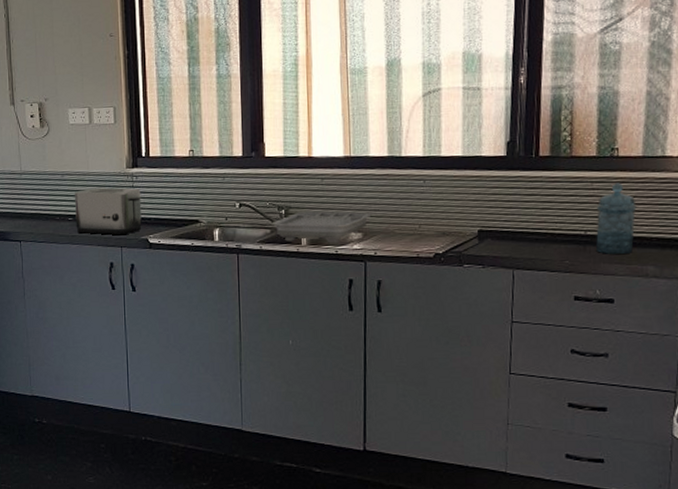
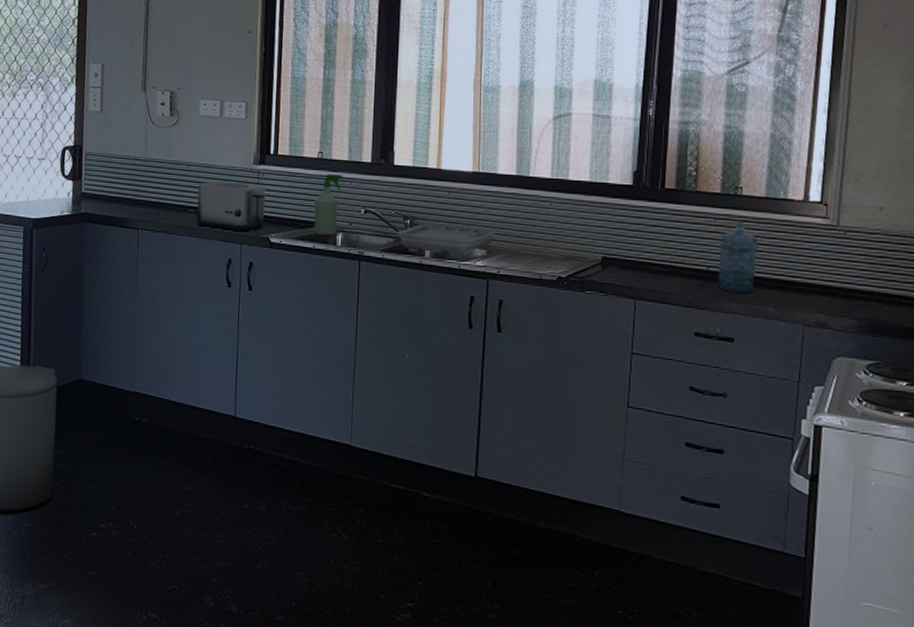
spray bottle: none [189,170,216,232] -> present [314,173,343,235]

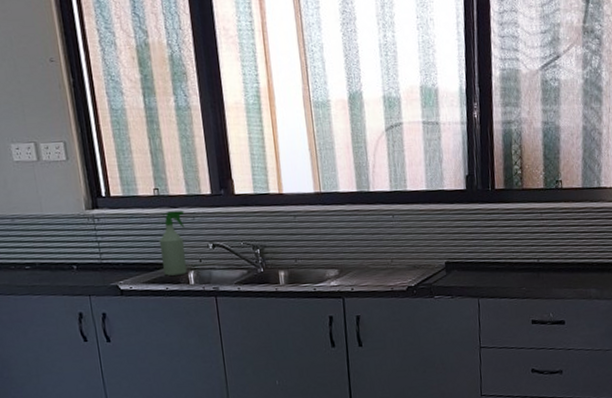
toaster: present [196,181,266,232] -> none [28,231,110,285]
dish rack: present [396,223,497,258] -> none [248,248,346,282]
canister: present [717,221,759,294] -> none [546,213,580,280]

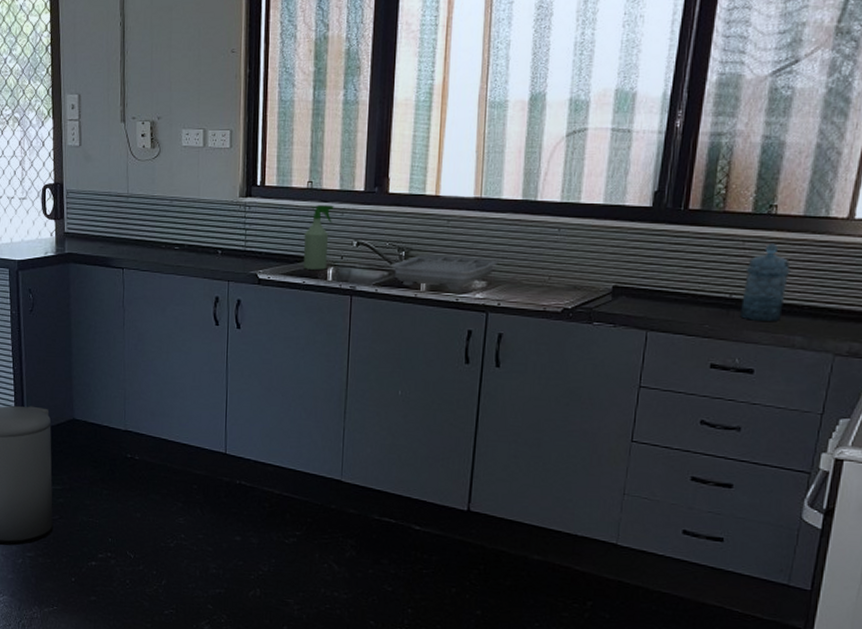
dish rack: none [248,248,346,282] -> present [390,255,499,291]
canister: none [546,213,580,280] -> present [739,243,791,322]

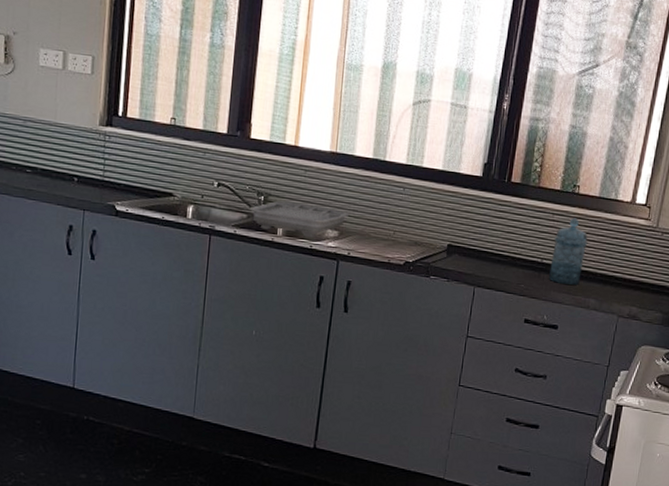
spray bottle: present [303,204,334,270] -> none [163,141,197,207]

